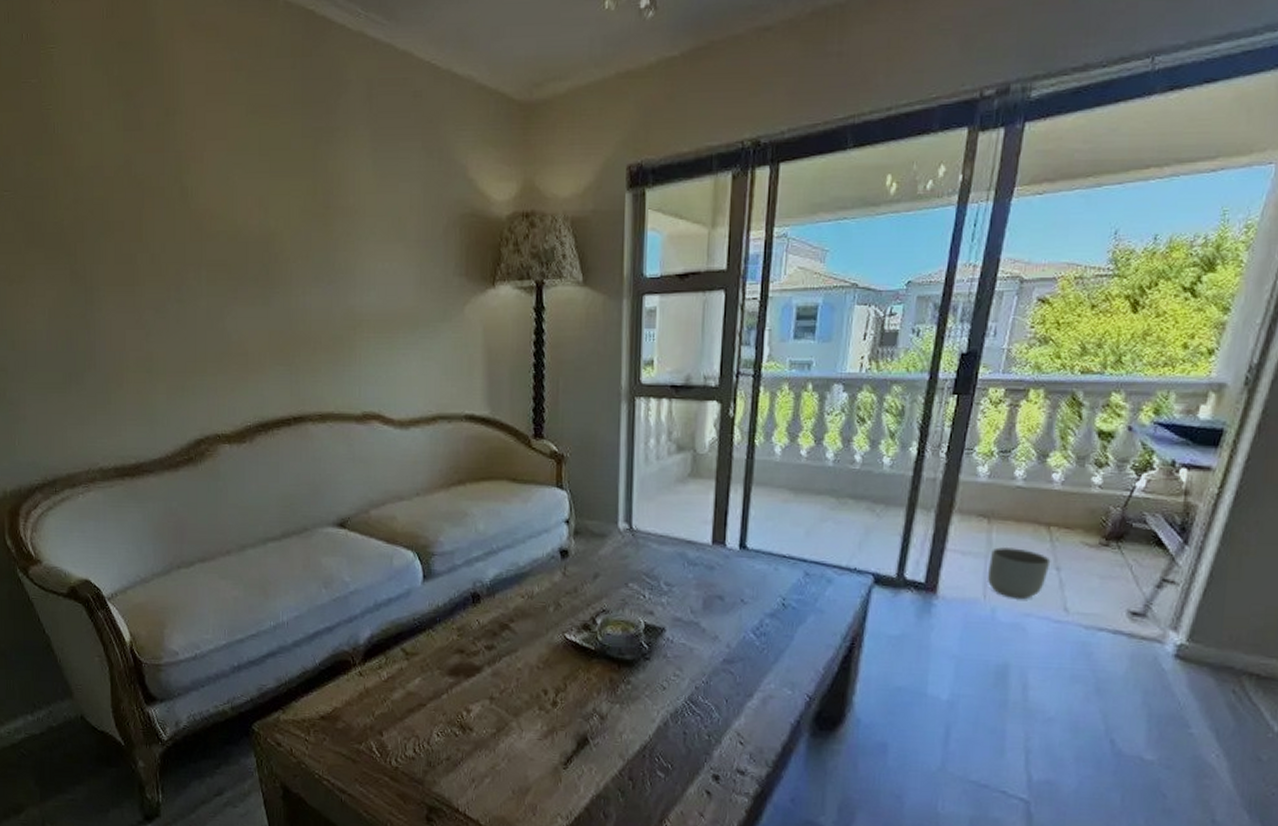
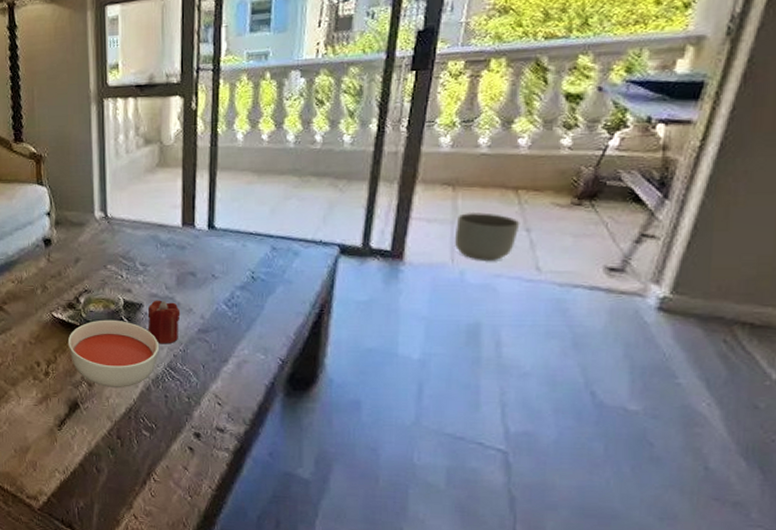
bowl: none [580,644,680,722] -> present [67,319,159,387]
candle: none [669,624,705,675] -> present [147,300,181,344]

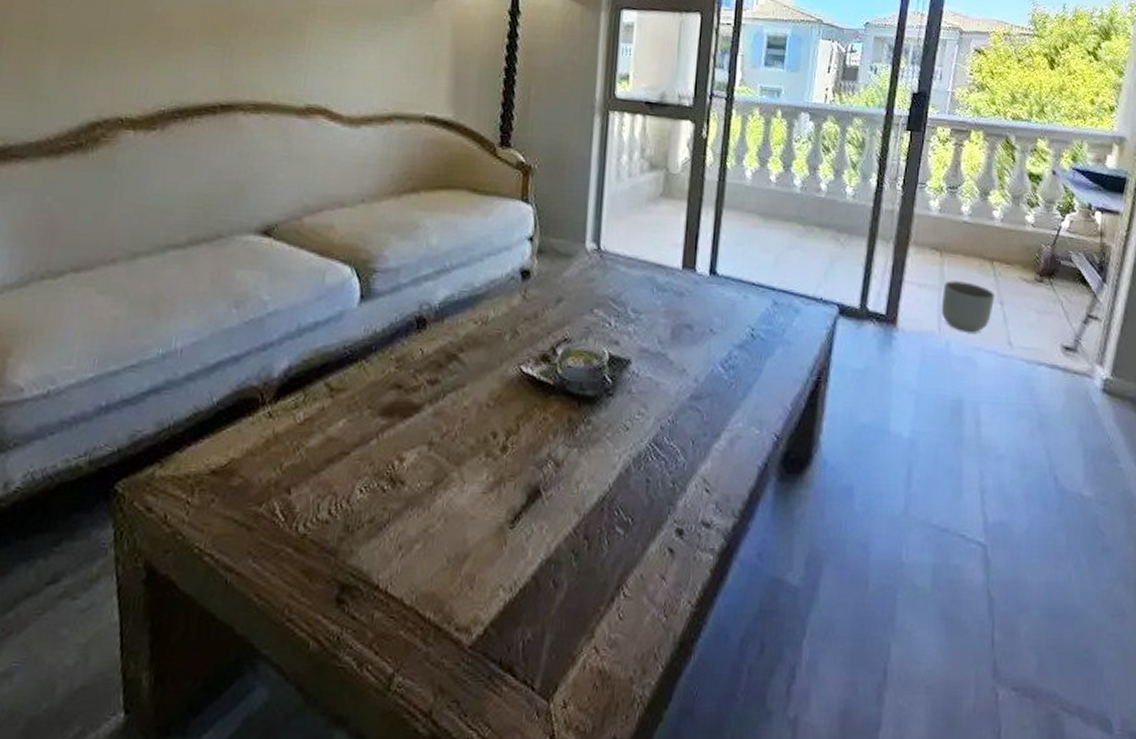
bowl: present [67,319,159,387] -> none [535,378,645,468]
candle: present [147,300,181,344] -> none [633,356,673,413]

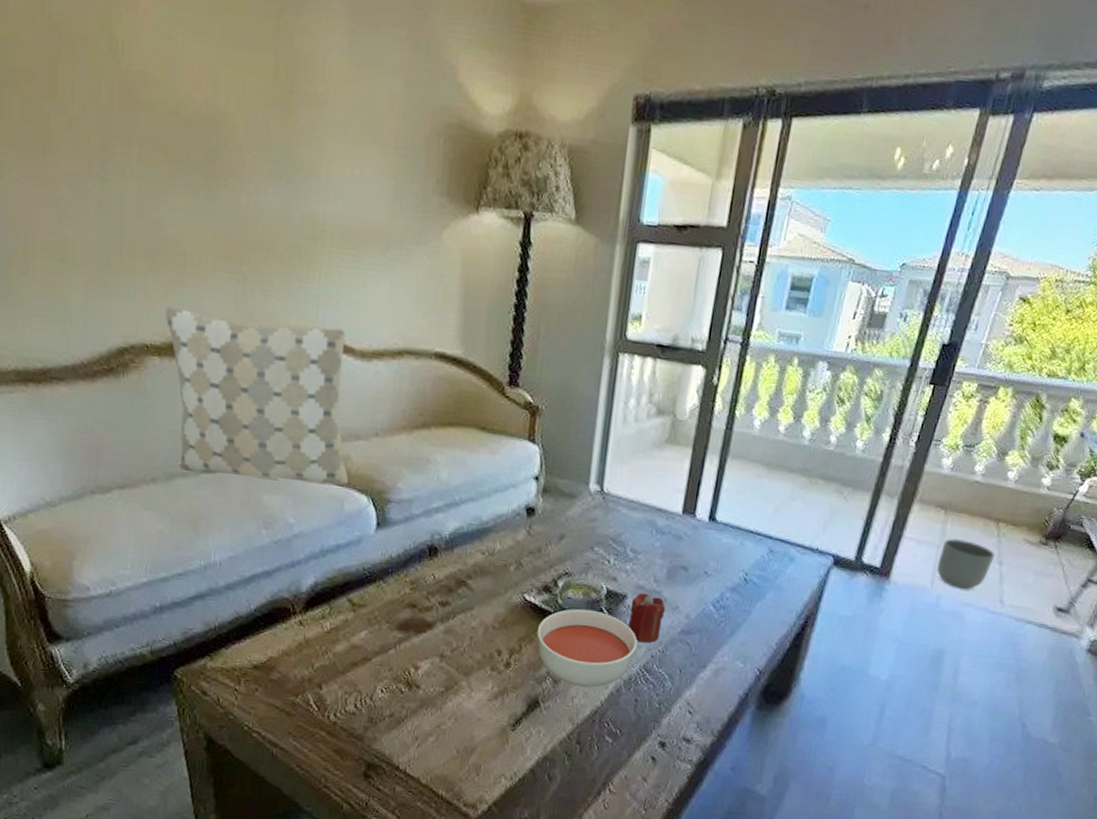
pillow: none [144,79,334,257] -> present [165,306,349,486]
bowl: none [535,378,645,468] -> present [536,609,637,687]
candle: none [633,356,673,413] -> present [627,592,666,643]

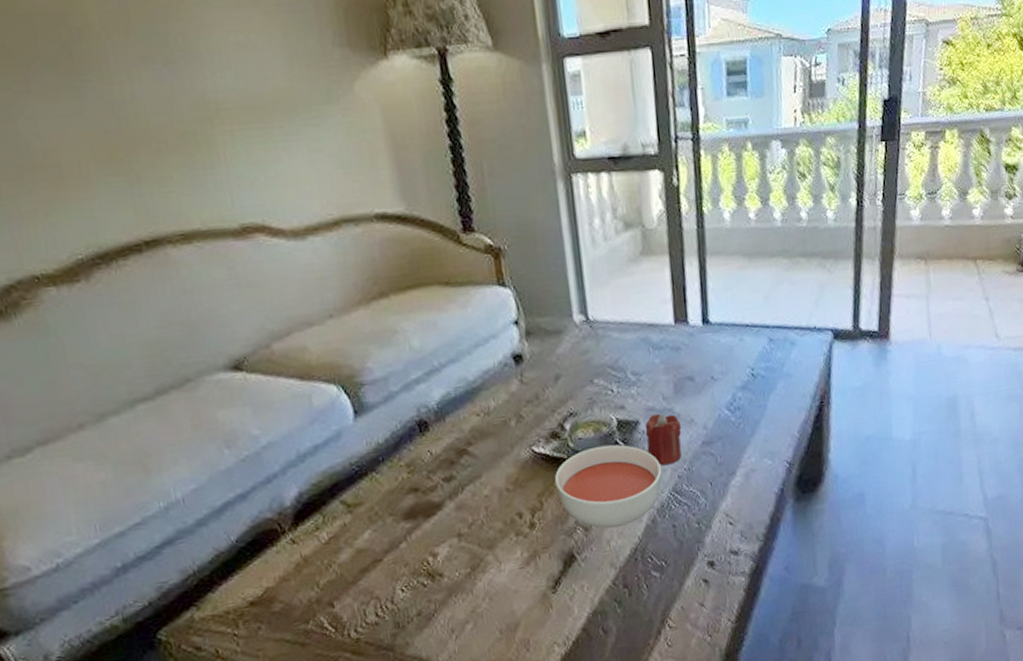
pillow: present [165,306,349,486] -> none [50,211,312,408]
planter: present [936,538,996,589] -> none [930,284,981,333]

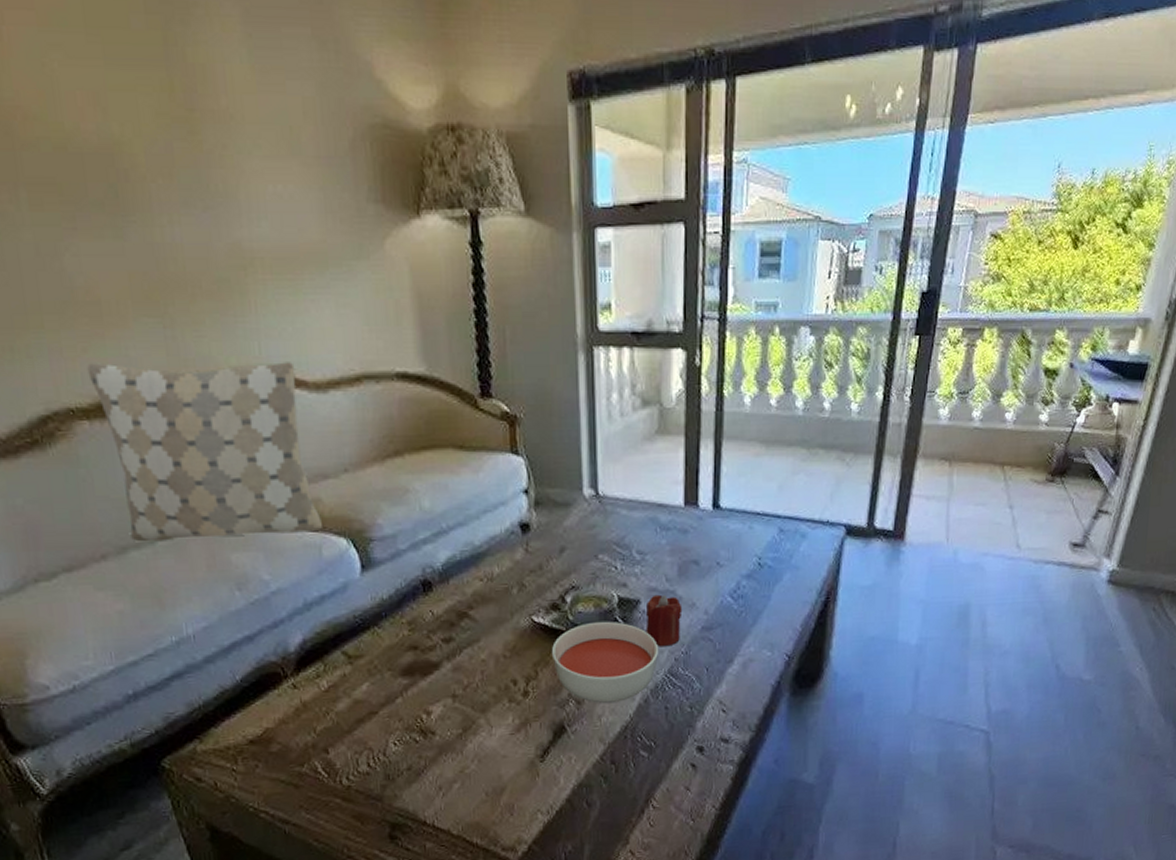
pillow: none [50,211,312,408] -> present [87,362,324,542]

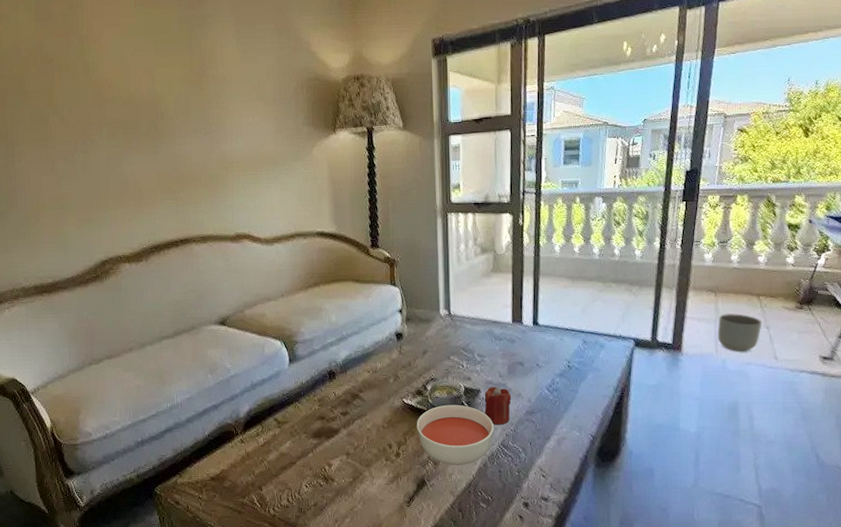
pillow: present [87,362,324,542] -> none [131,226,266,341]
planter: none [949,488,1005,539] -> present [717,313,762,351]

